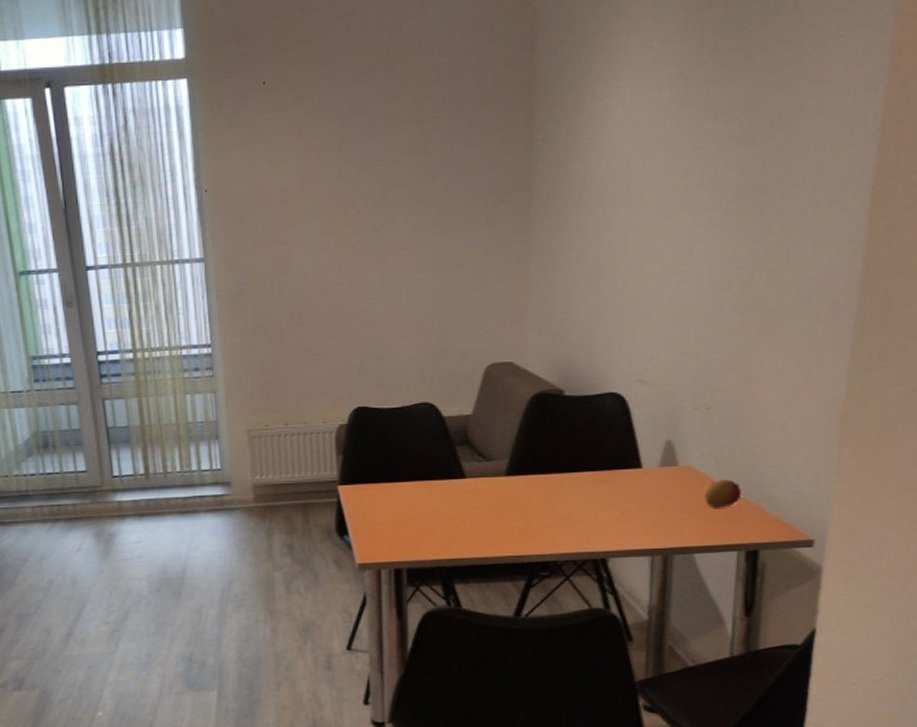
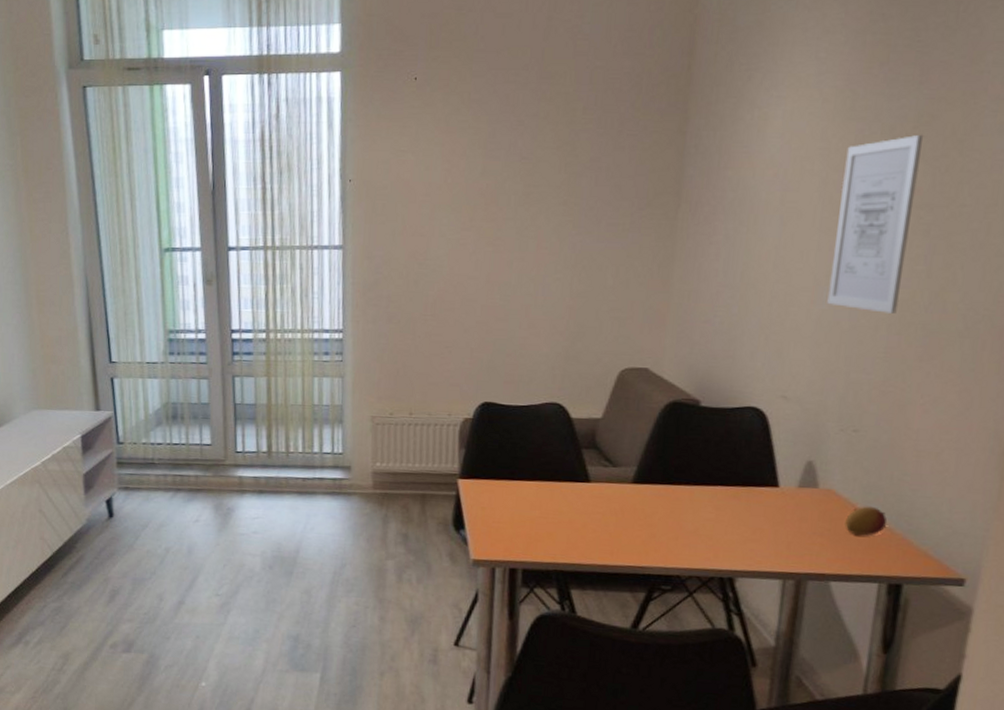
wall art: none [675,118,754,294] -> present [827,134,924,314]

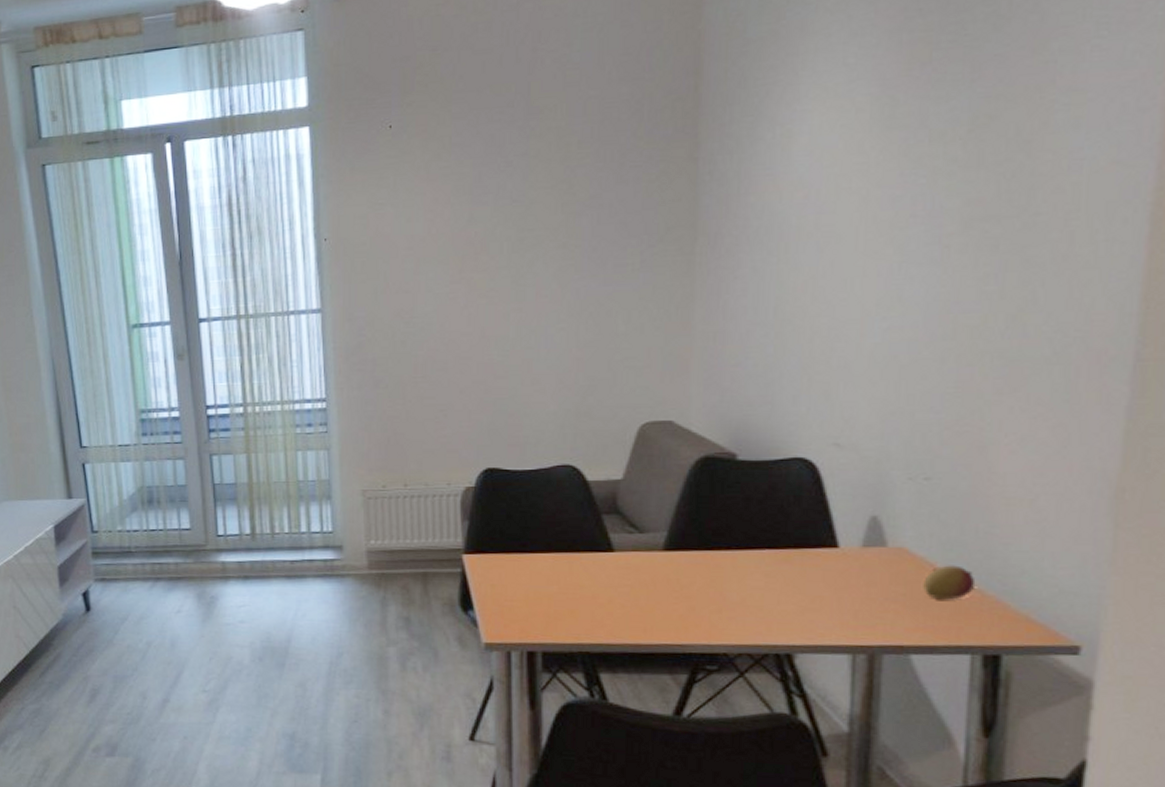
wall art: present [827,134,924,314] -> none [880,137,982,342]

